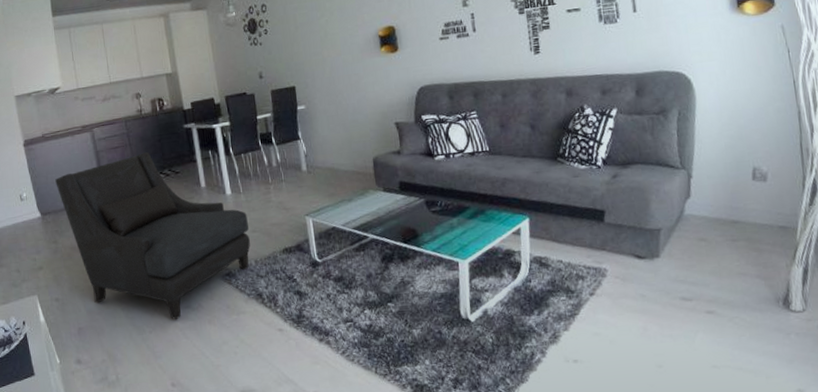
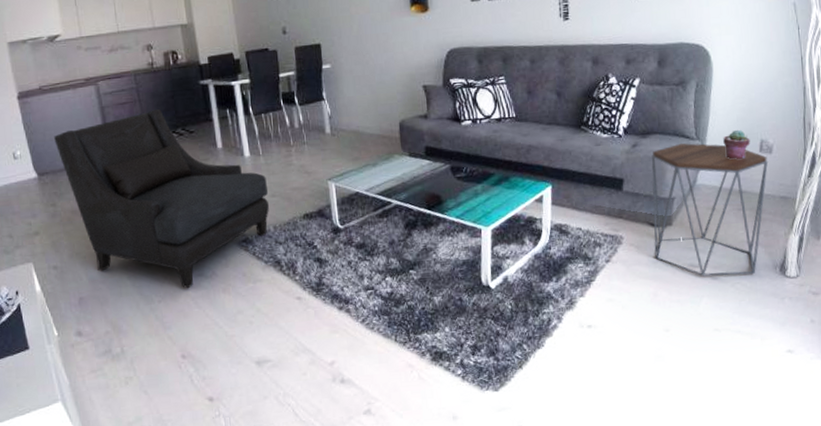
side table: none [634,172,763,311] -> present [651,143,769,277]
potted succulent: none [711,157,742,188] -> present [723,129,750,159]

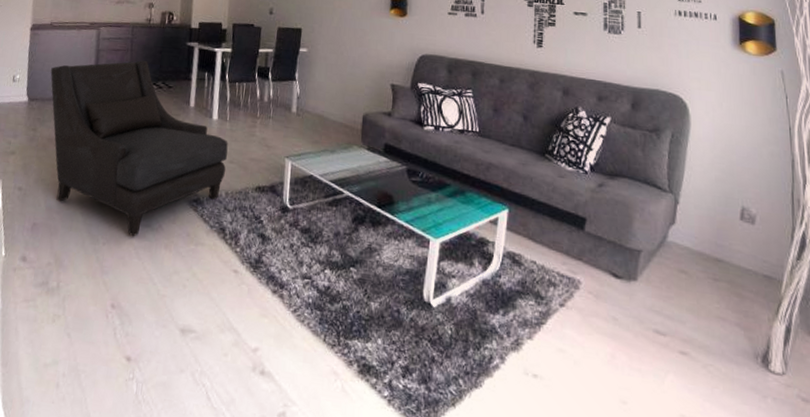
side table: present [651,143,769,277] -> none [615,192,751,360]
potted succulent: present [723,129,750,159] -> none [699,190,730,224]

